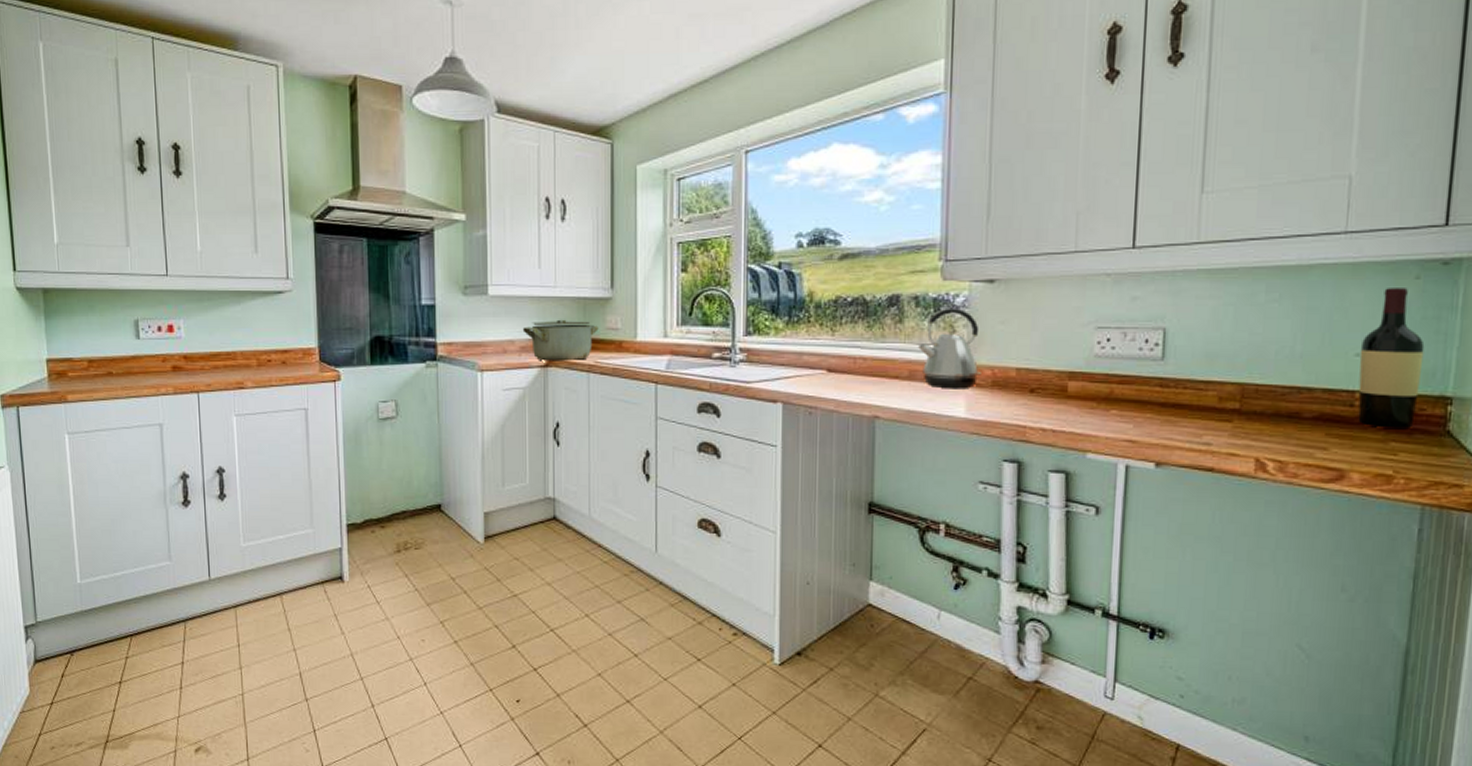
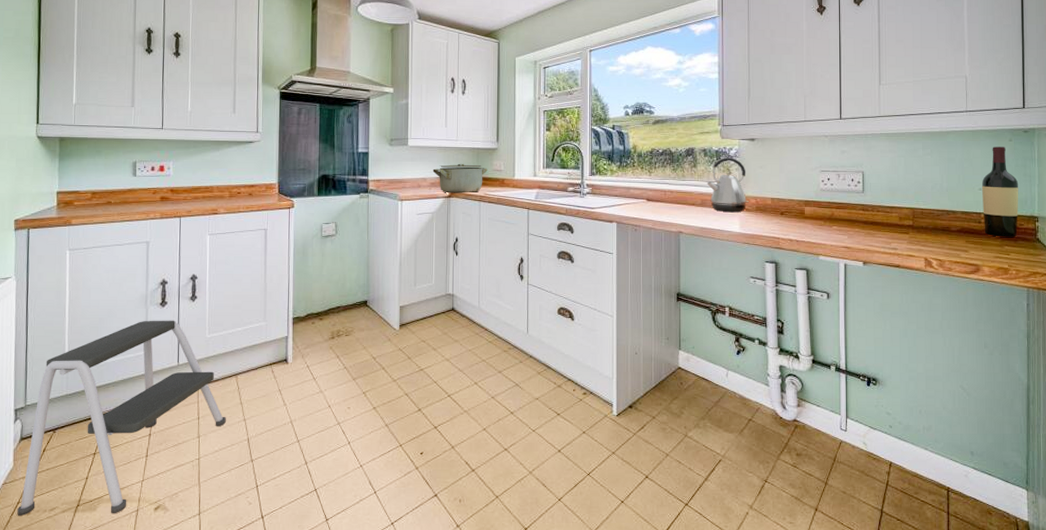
step stool: none [39,523,272,754] -> present [17,320,226,516]

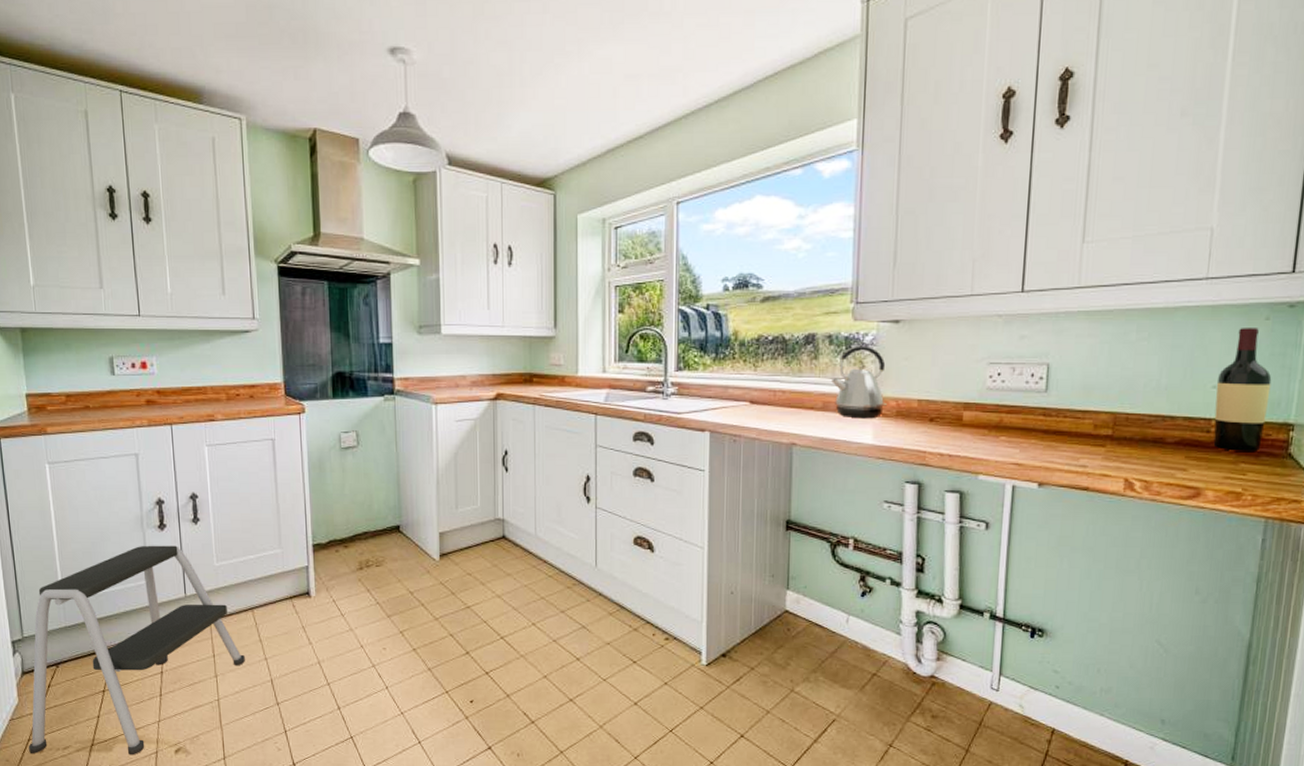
cooking pot: present [432,163,488,194] -> none [473,356,543,395]

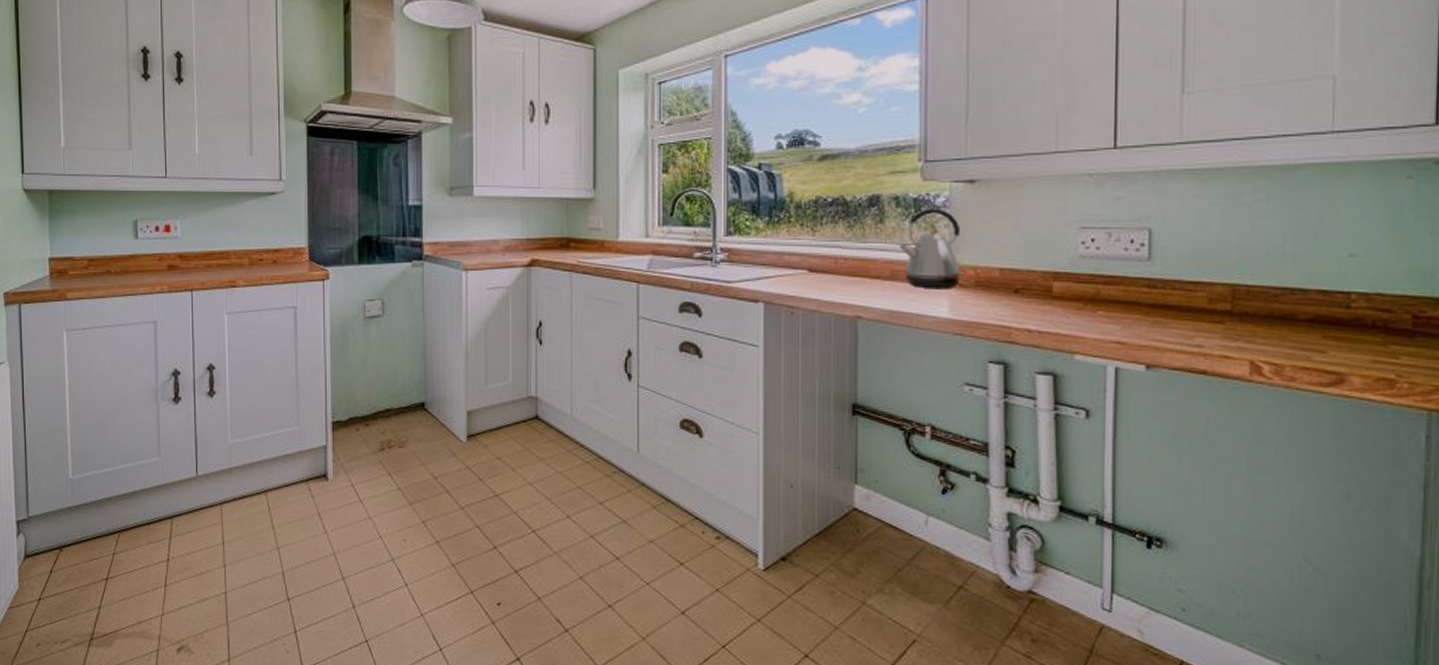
step stool: present [28,545,245,755] -> none [26,419,256,653]
wine bottle: present [1213,328,1272,453] -> none [1353,188,1421,332]

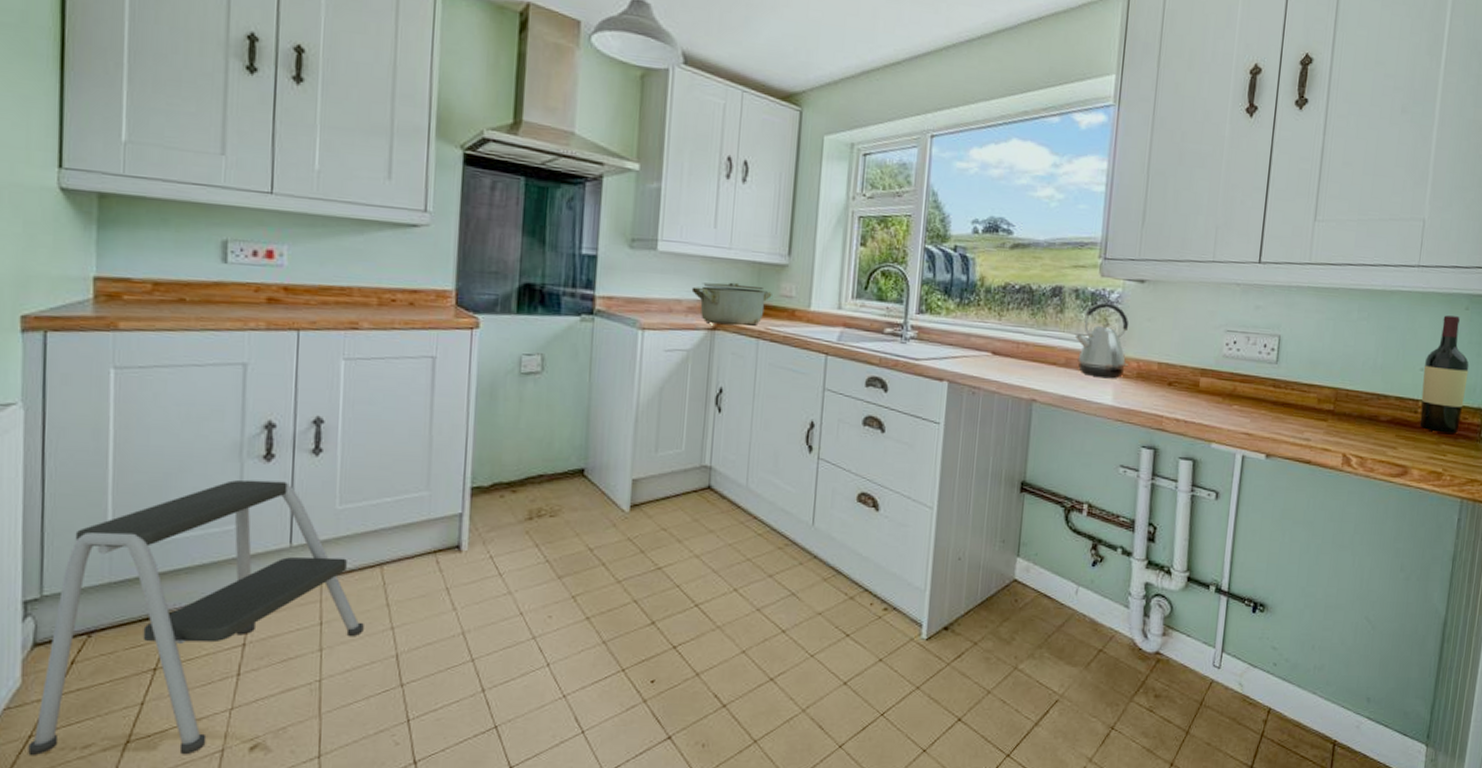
step stool: none [26,419,256,653] -> present [28,479,364,755]
cooking pot: none [506,219,581,261] -> present [691,282,772,327]
wine bottle: none [1353,188,1421,332] -> present [1419,315,1470,435]

